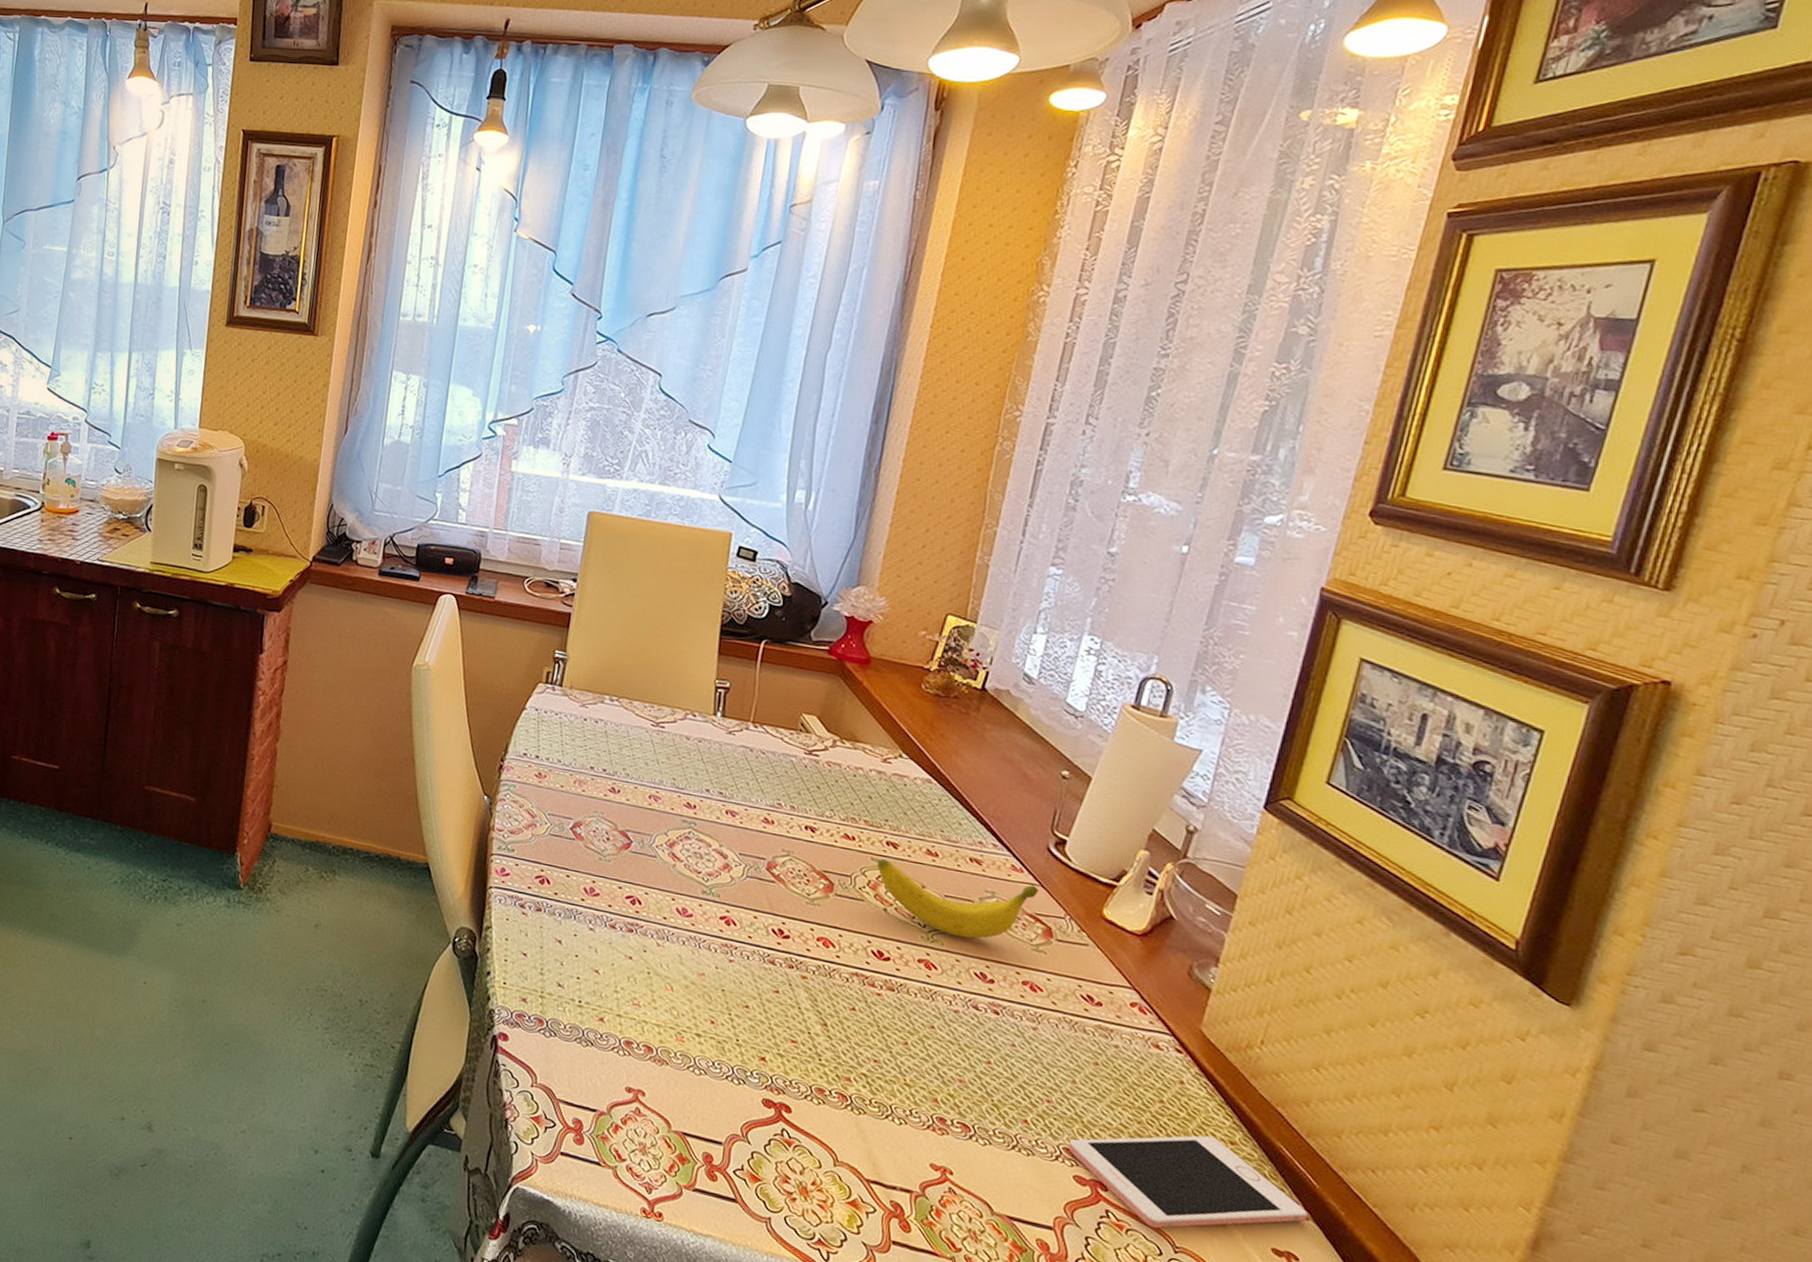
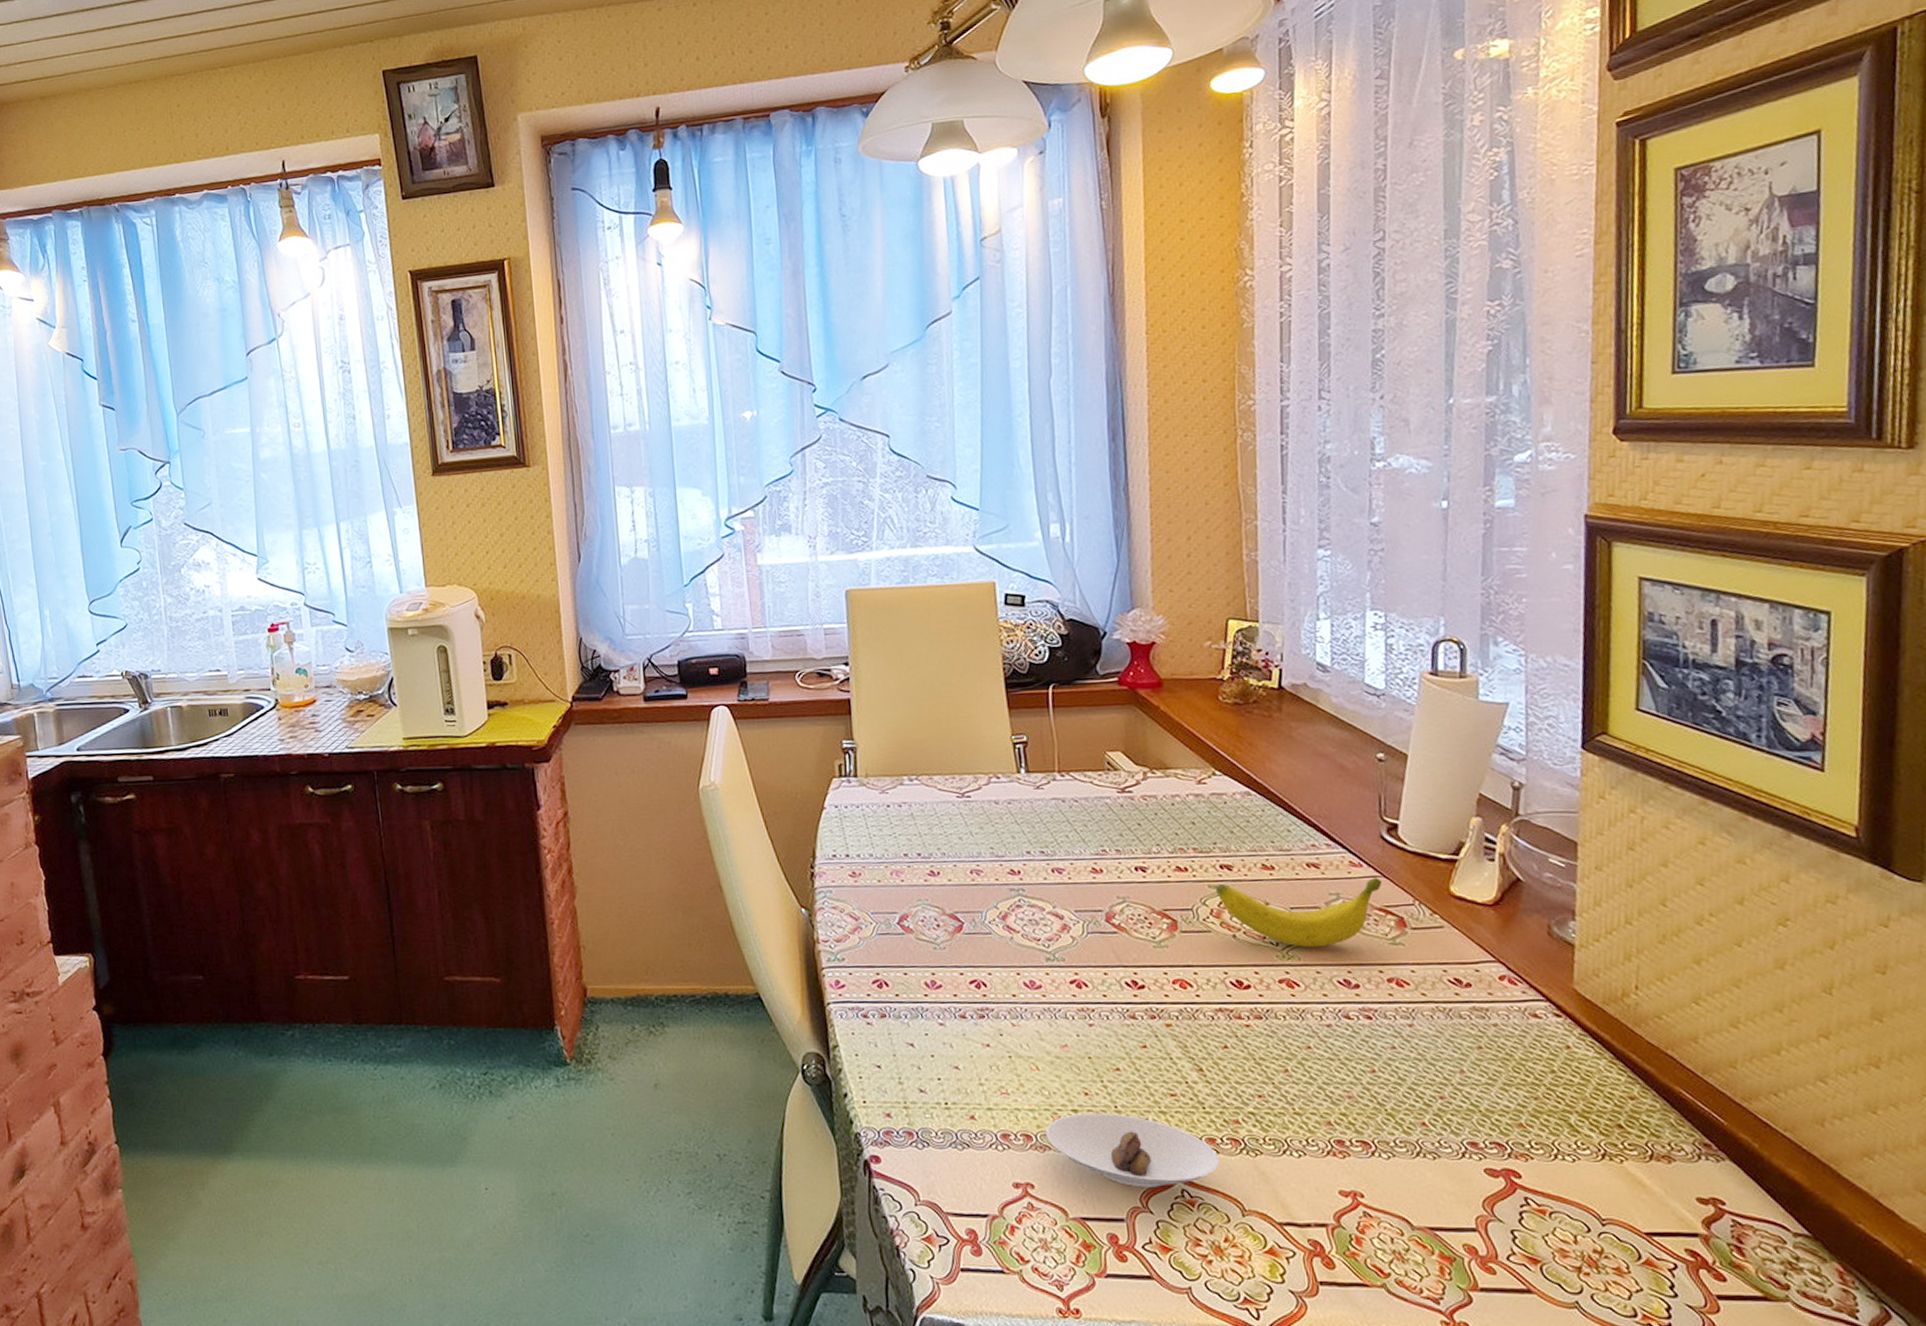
saucer: none [666,1037,824,1124] -> present [1046,1113,1219,1188]
cell phone: present [1068,1135,1308,1229] -> none [1471,1096,1723,1205]

